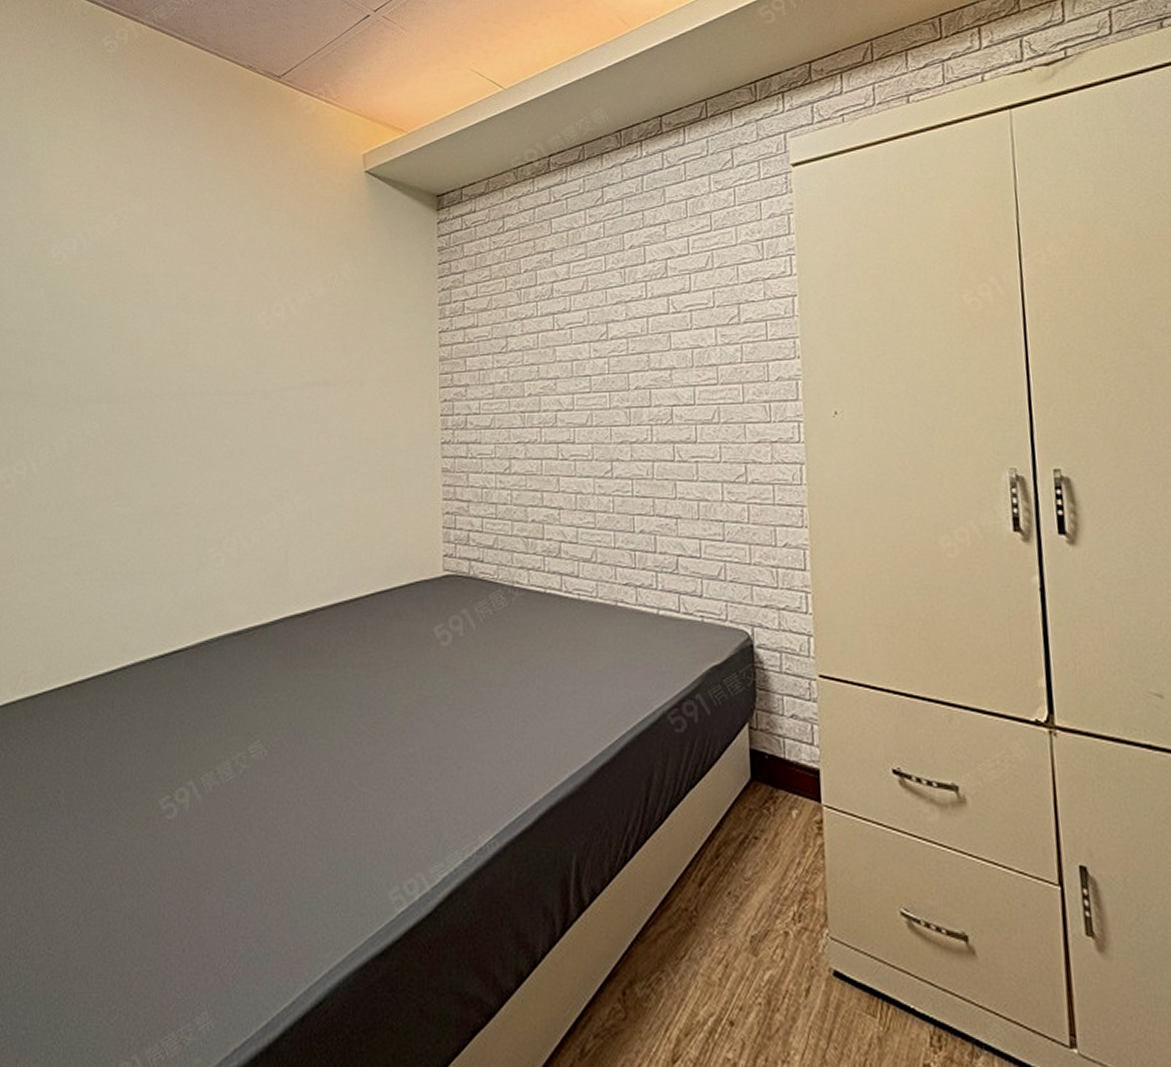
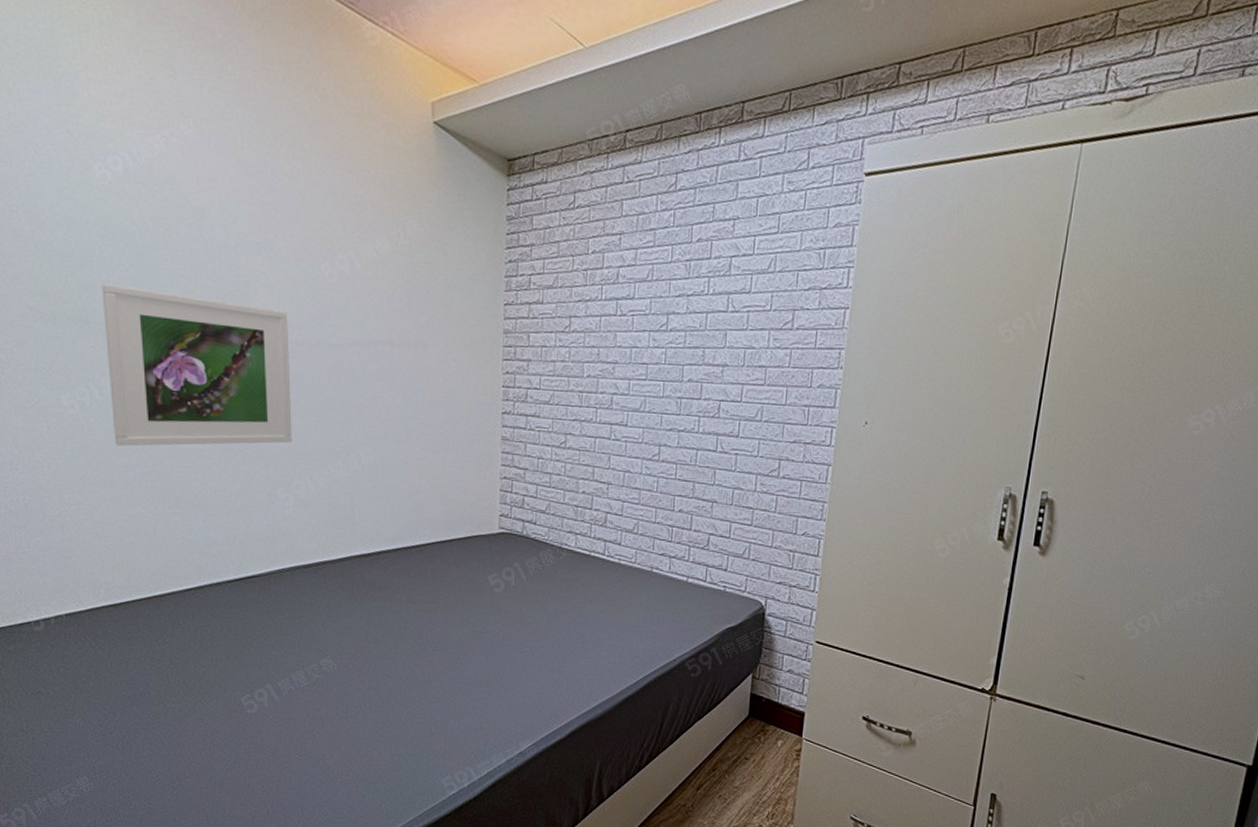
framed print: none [47,355,226,518] -> present [101,283,292,447]

